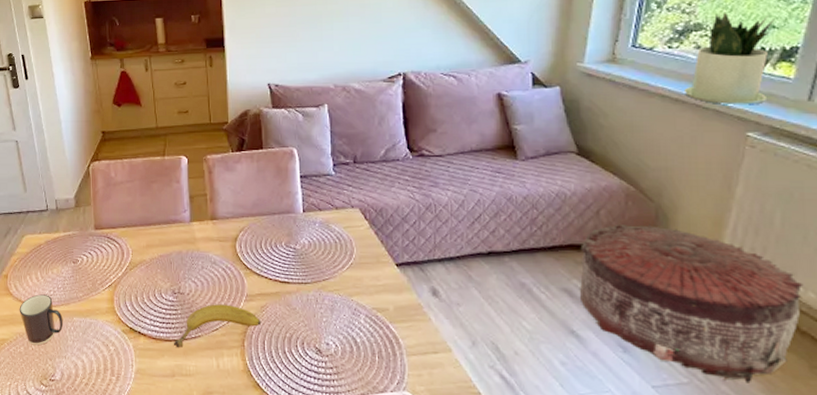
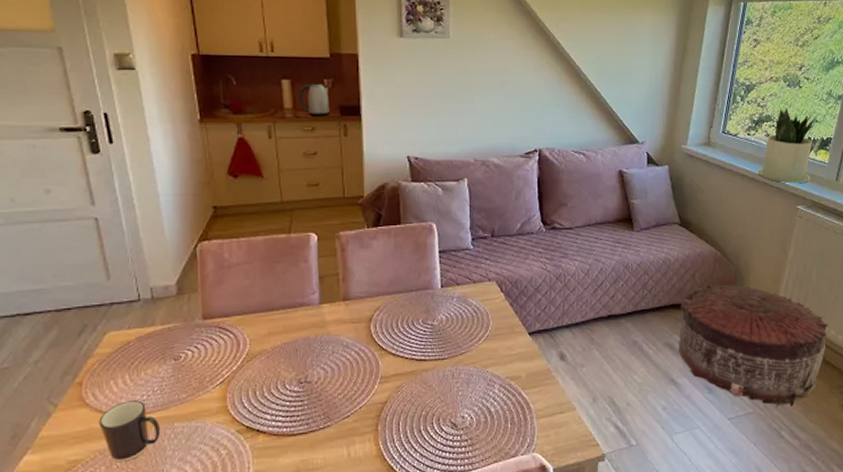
kettle: none [170,19,197,50] -> present [299,83,329,117]
fruit: present [173,304,261,348] -> none [298,389,396,442]

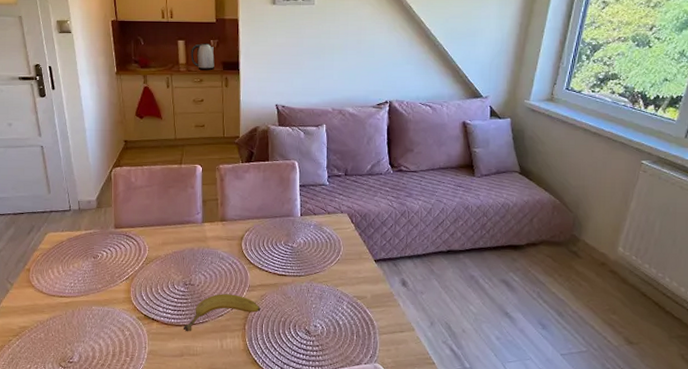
mug: present [99,400,161,462] -> none [40,286,83,332]
fruit: none [298,389,396,442] -> present [183,294,260,332]
pouf: present [679,283,828,407] -> none [514,230,670,350]
planter: present [757,107,818,184] -> none [600,66,668,140]

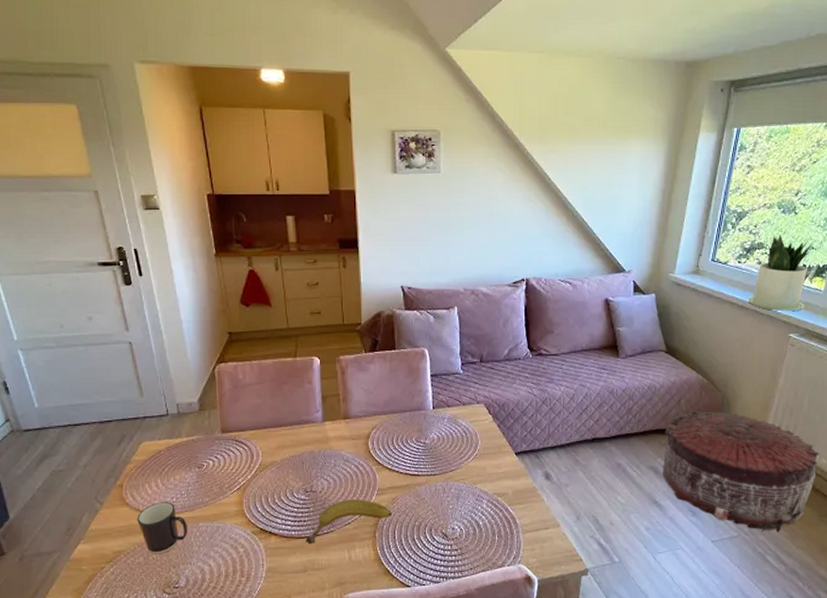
mug: none [40,286,83,332] -> present [137,502,188,554]
kettle: present [191,43,215,71] -> none [302,219,330,250]
pouf: none [514,230,670,350] -> present [663,410,819,532]
planter: none [600,66,668,140] -> present [747,234,814,312]

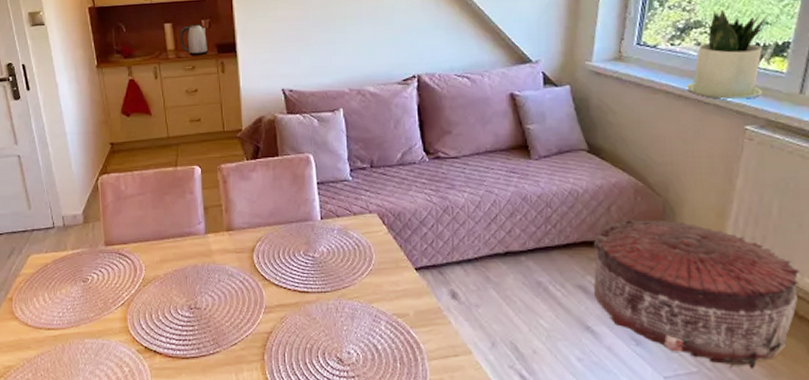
mug: present [137,502,188,554] -> none [26,317,74,371]
kettle: none [302,219,330,250] -> present [179,24,208,56]
fruit: present [305,499,392,545] -> none [190,318,281,366]

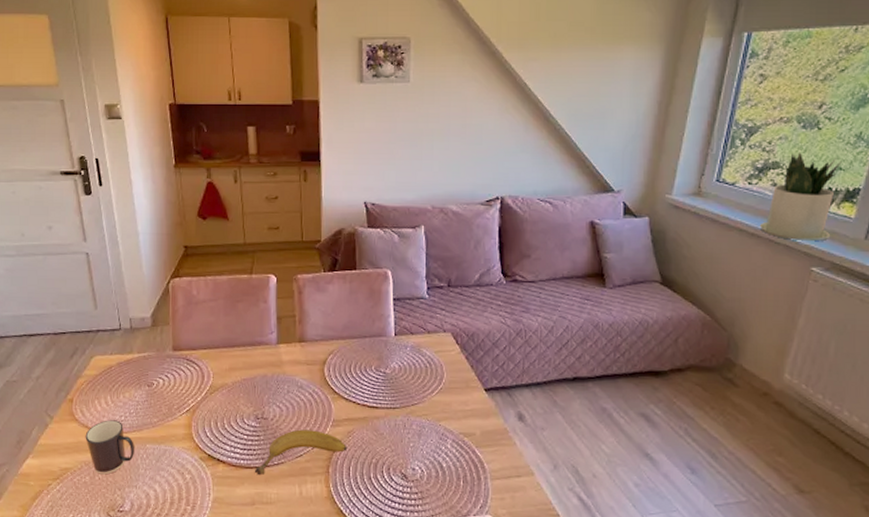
mug: none [26,317,74,371] -> present [85,420,135,475]
kettle: present [179,24,208,56] -> none [262,130,291,163]
fruit: none [190,318,281,366] -> present [254,429,347,476]
pouf: present [593,218,800,369] -> none [656,352,849,501]

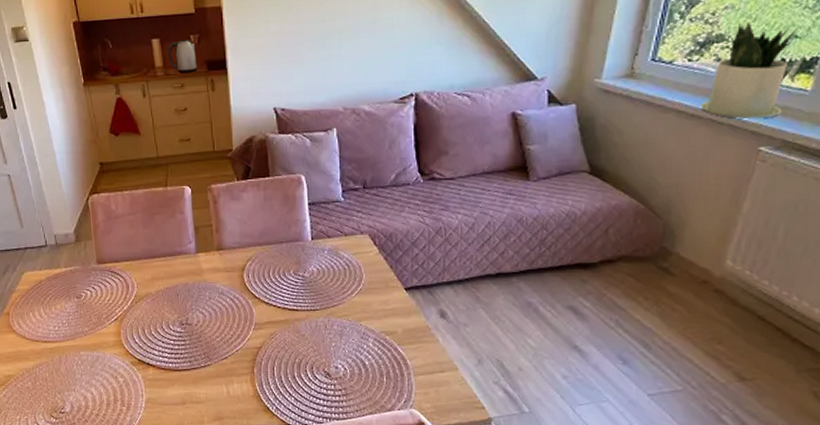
mug: present [85,420,135,475] -> none [23,330,71,380]
fruit: present [254,429,347,476] -> none [182,333,270,377]
kettle: none [262,130,291,163] -> present [168,40,197,74]

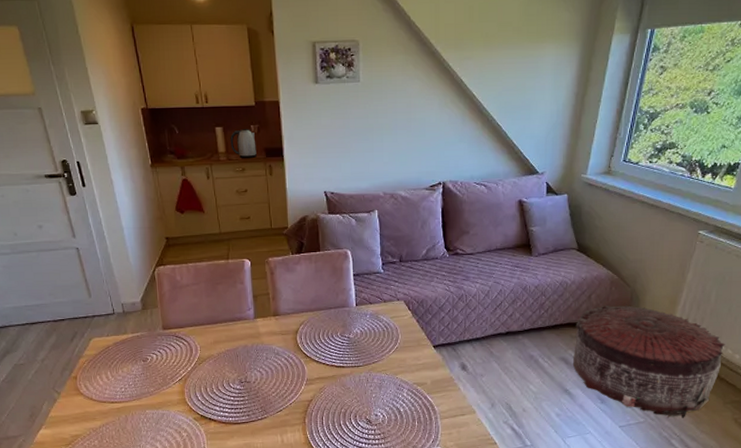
pouf: none [585,241,799,388] -> present [573,304,725,418]
planter: present [700,21,798,120] -> none [657,133,726,210]

